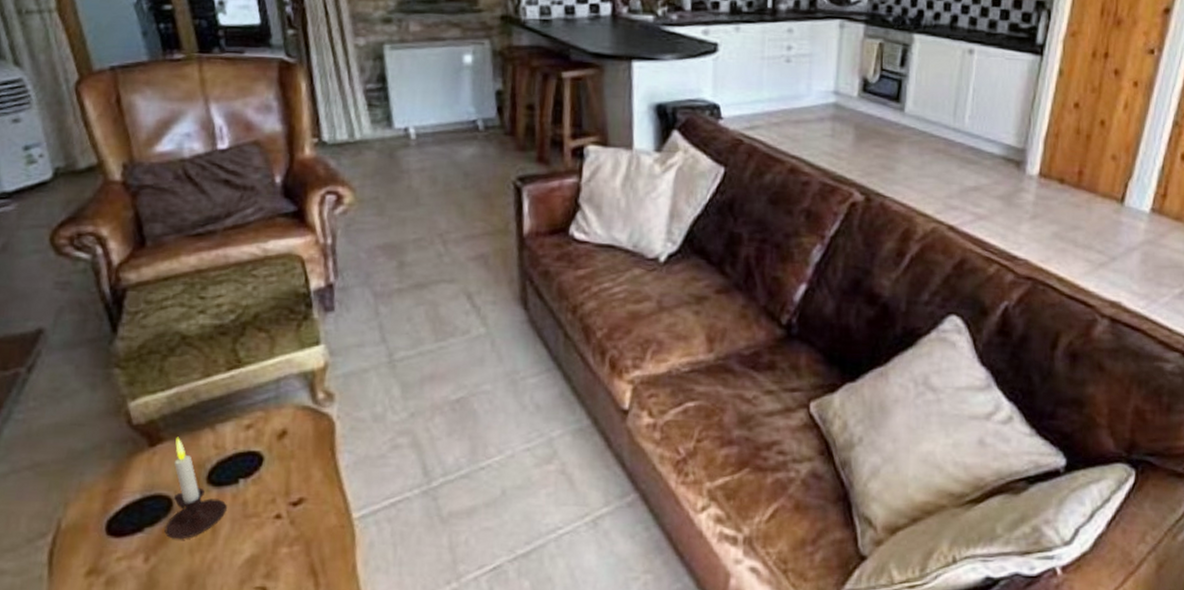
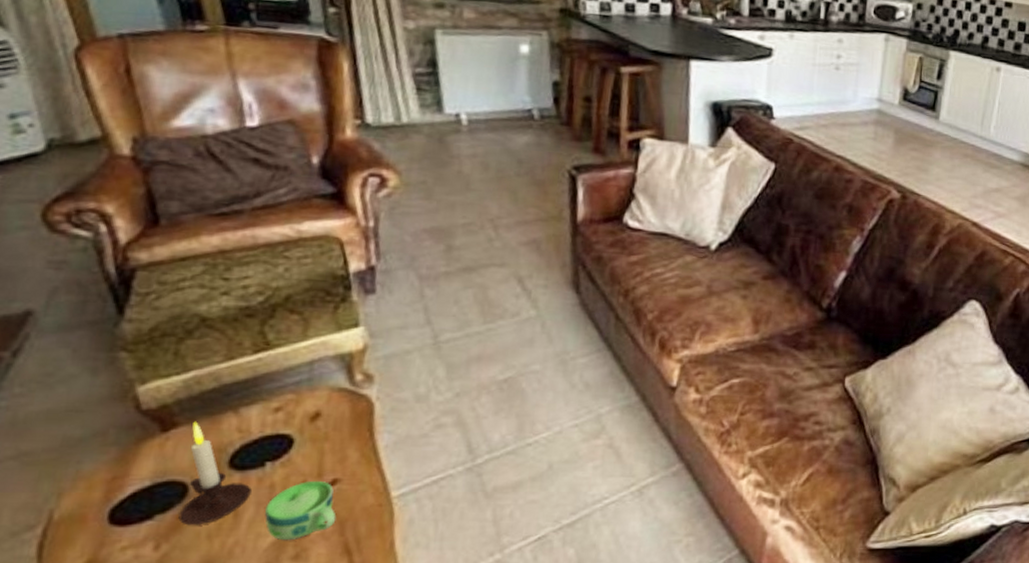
cup: none [239,498,303,559] -> present [265,480,336,541]

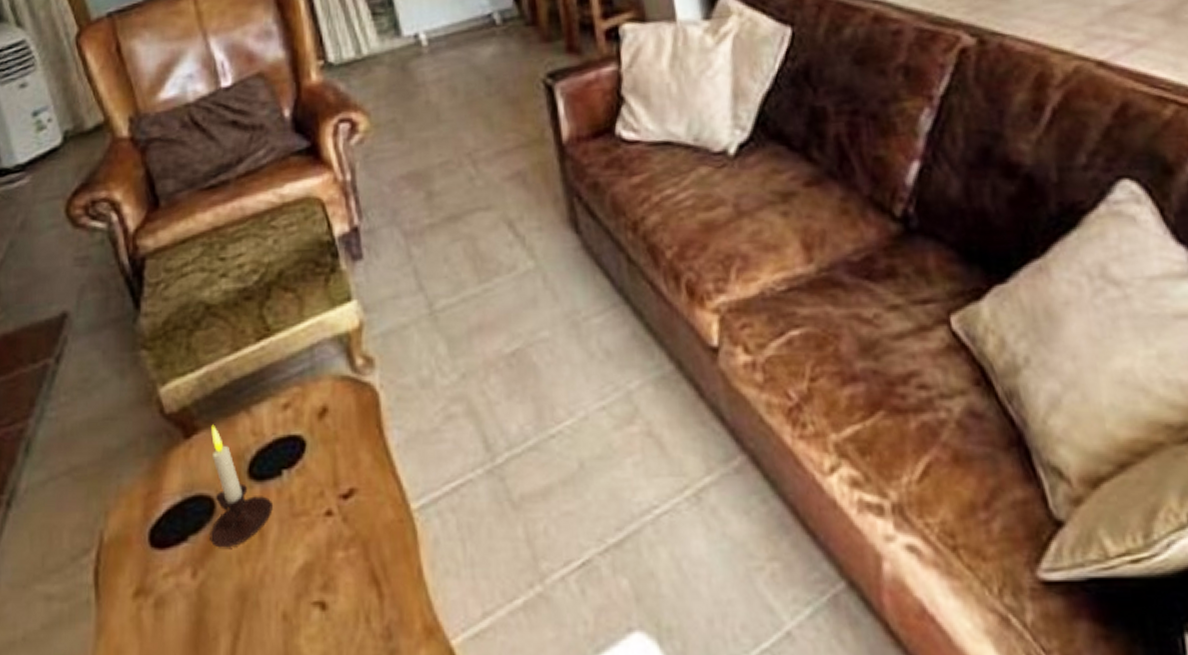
cup: present [265,480,336,541] -> none [289,491,359,567]

